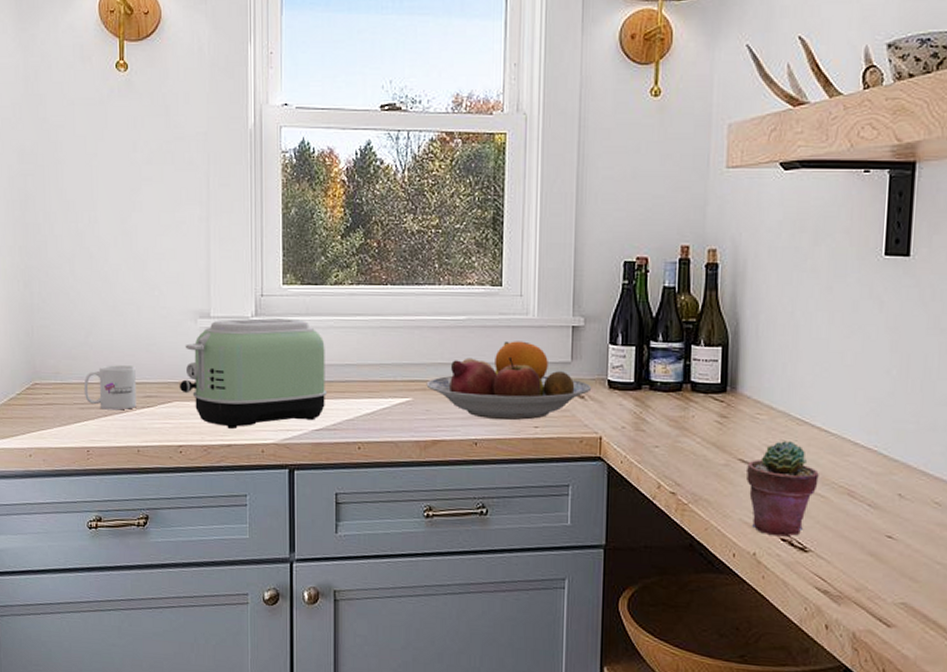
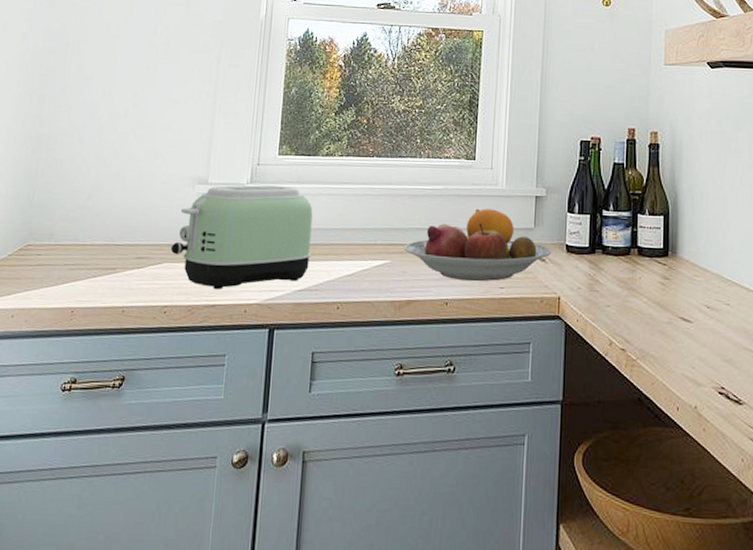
mug: present [83,365,136,410] -> none [76,227,130,271]
potted succulent: present [745,441,819,537] -> none [686,300,749,390]

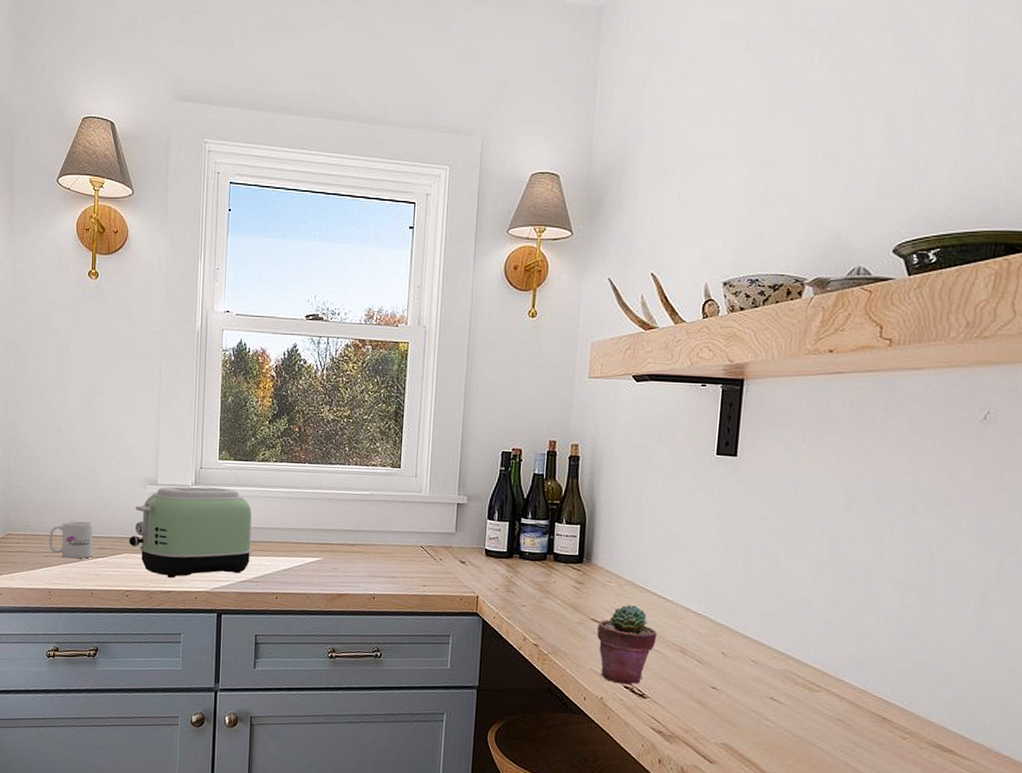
mug: none [76,227,130,271] -> present [49,521,93,559]
fruit bowl: present [403,208,552,282] -> none [334,513,472,580]
potted succulent: none [686,300,749,390] -> present [596,605,657,685]

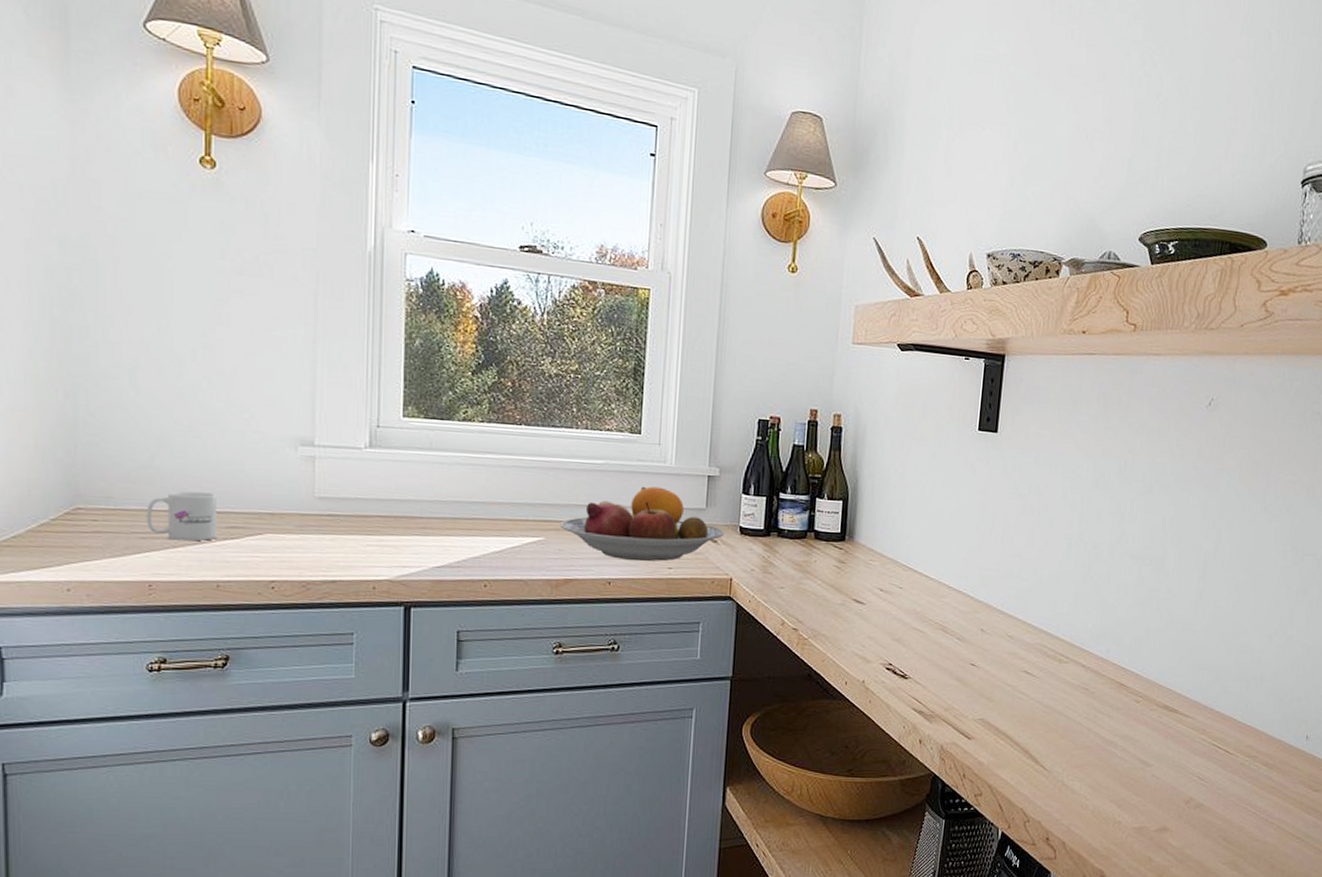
toaster: present [128,486,253,578] -> none [272,449,452,564]
fruit bowl: none [334,513,472,580] -> present [560,486,725,562]
potted succulent: present [596,605,657,685] -> none [859,584,919,666]

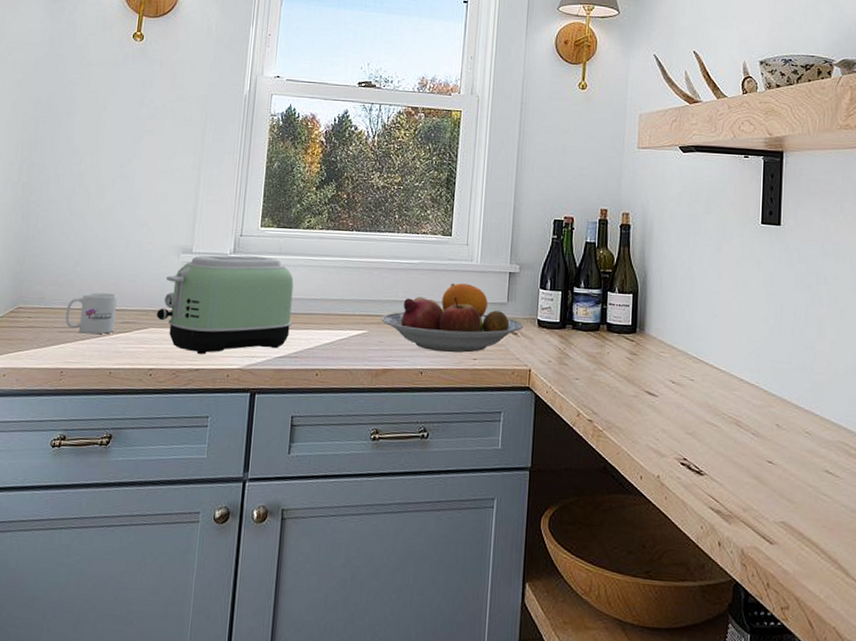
toaster: none [272,449,452,564] -> present [156,255,294,354]

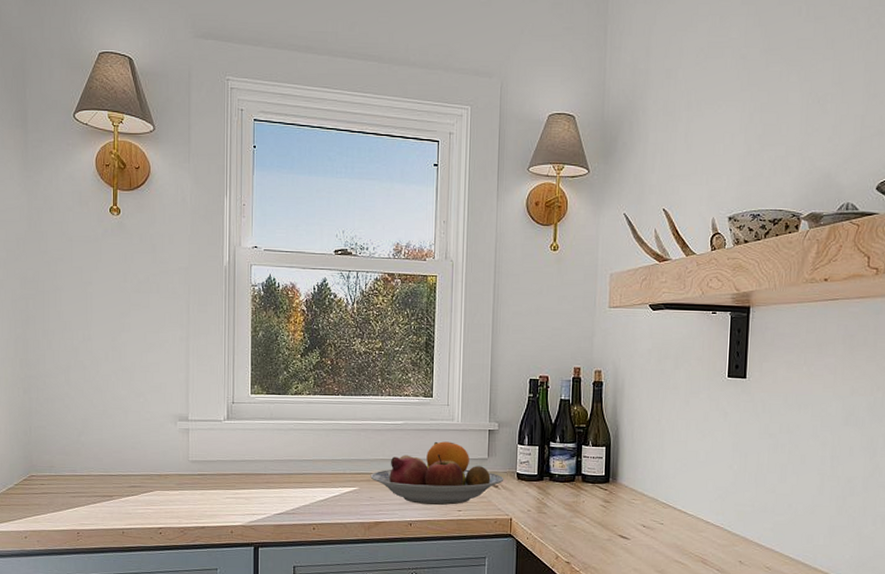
mug: present [65,292,117,335] -> none [75,460,122,498]
toaster: present [156,255,294,354] -> none [160,421,288,513]

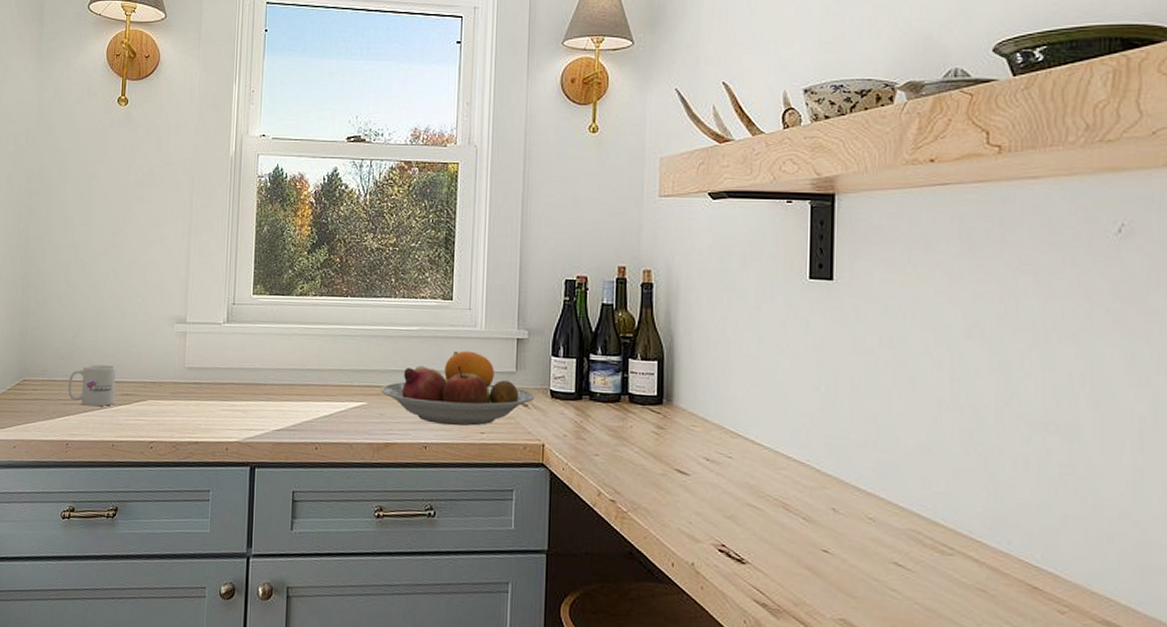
mug: none [75,460,122,498] -> present [67,364,116,407]

